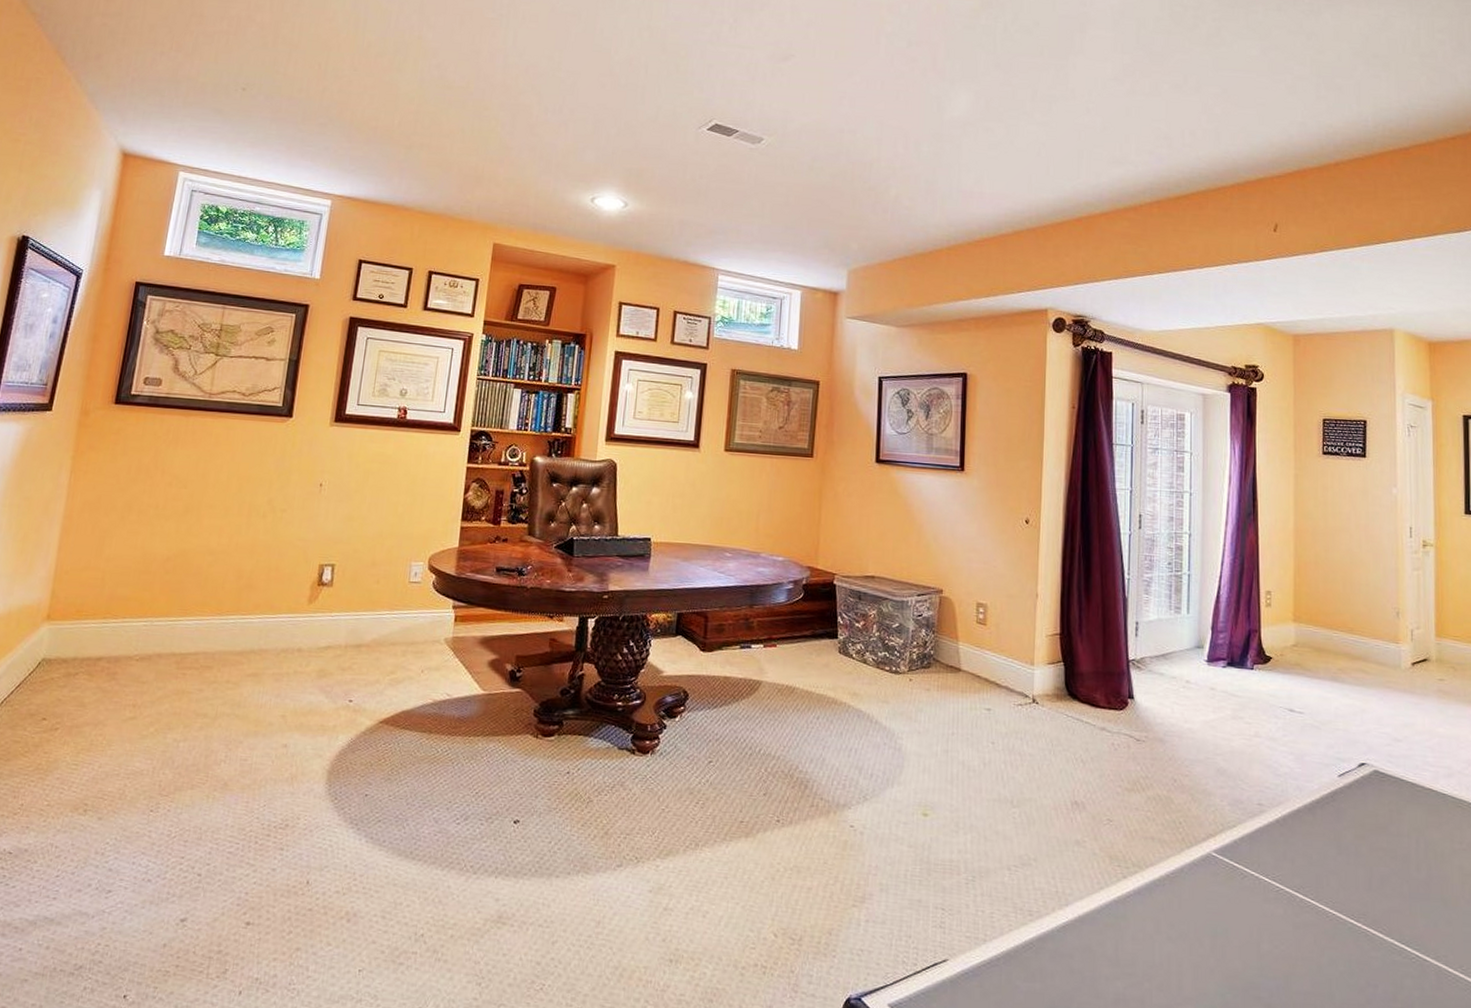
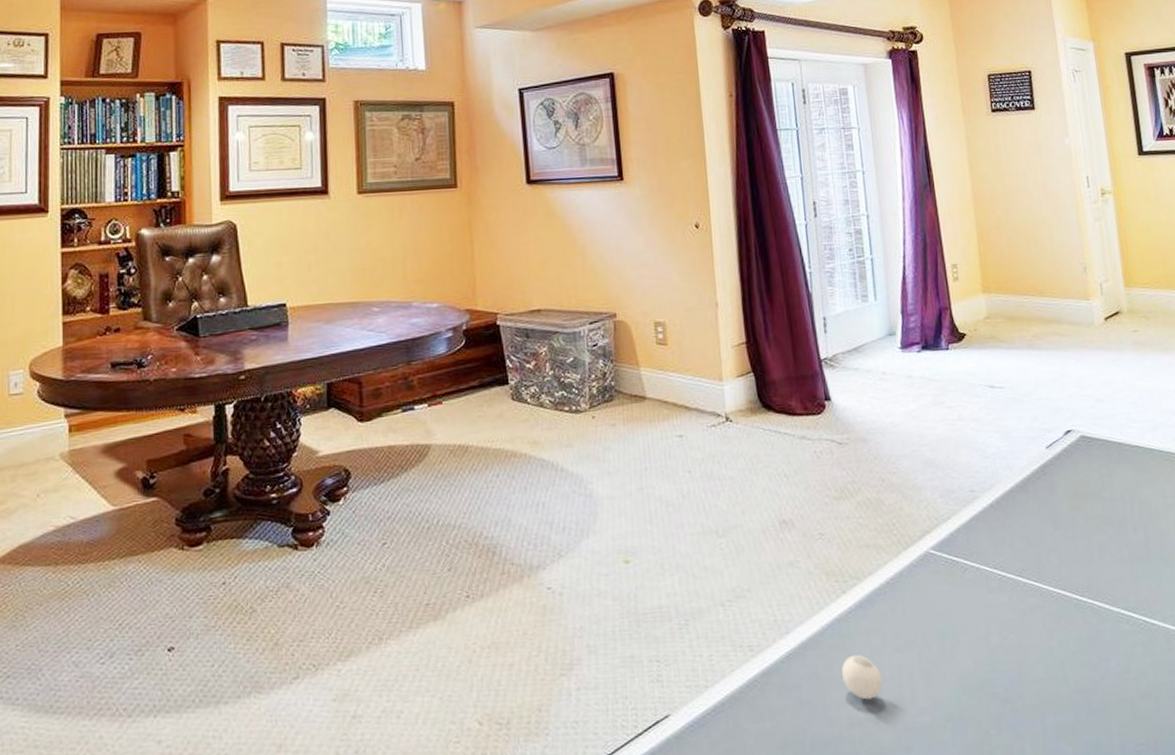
ping-pong ball: none [1113,936,1152,981] -> present [841,654,883,700]

